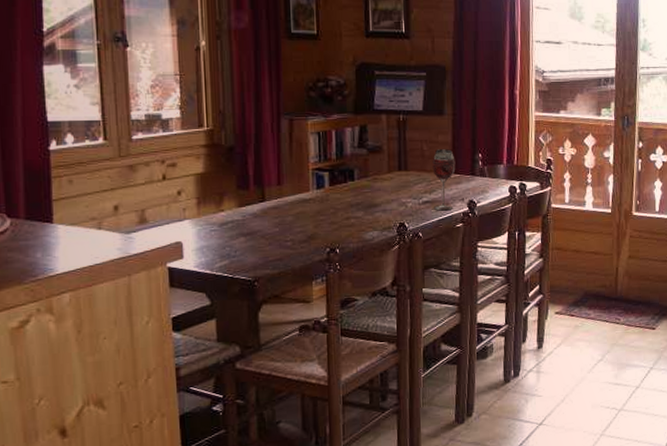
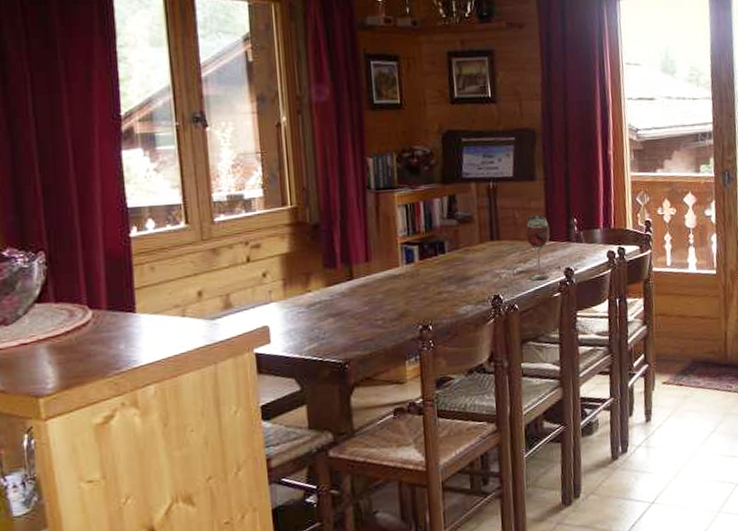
books: none [279,81,312,120] -> present [363,152,399,193]

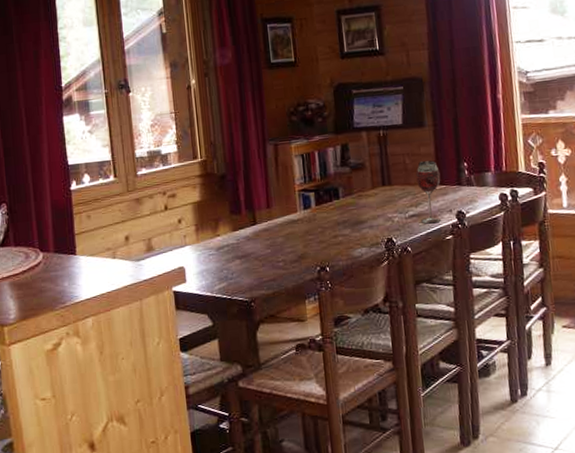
books: present [363,152,399,193] -> none [263,106,295,144]

